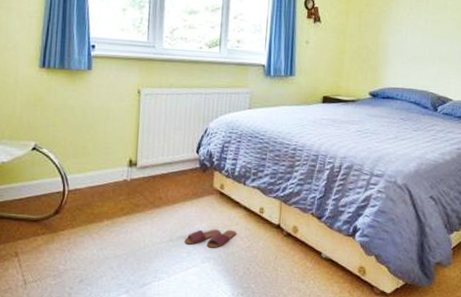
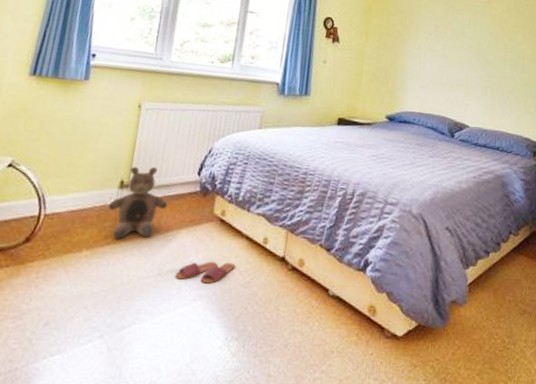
teddy bear: none [121,146,172,210] -> present [107,166,168,239]

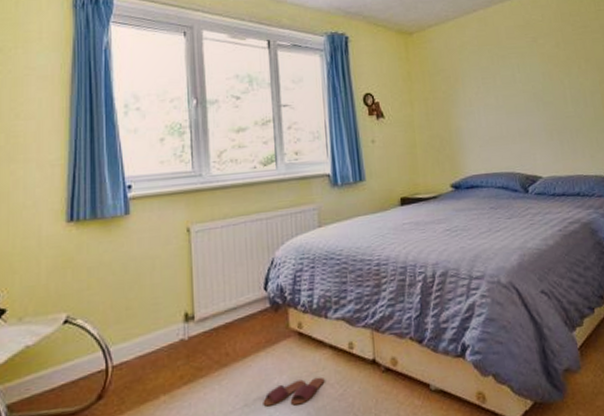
teddy bear: present [107,166,168,239] -> none [177,292,239,377]

